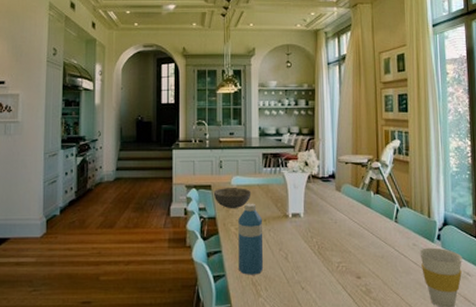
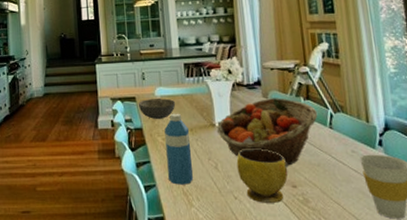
fruit basket: none [290,191,385,259] -> present [217,98,318,167]
bowl: none [306,240,354,293] -> present [236,148,288,203]

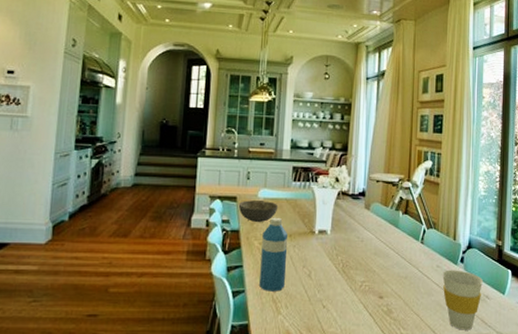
fruit basket: present [217,98,318,167] -> none [316,210,413,279]
bowl: present [236,148,288,203] -> none [330,258,378,313]

